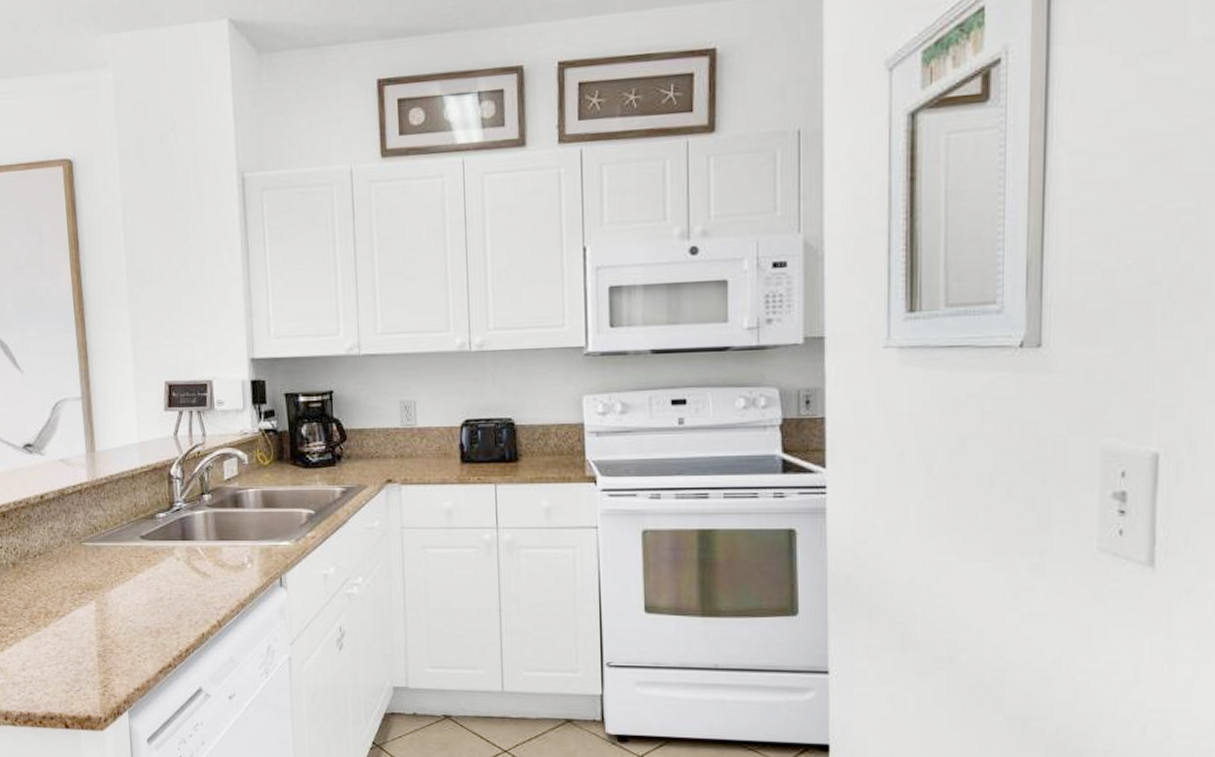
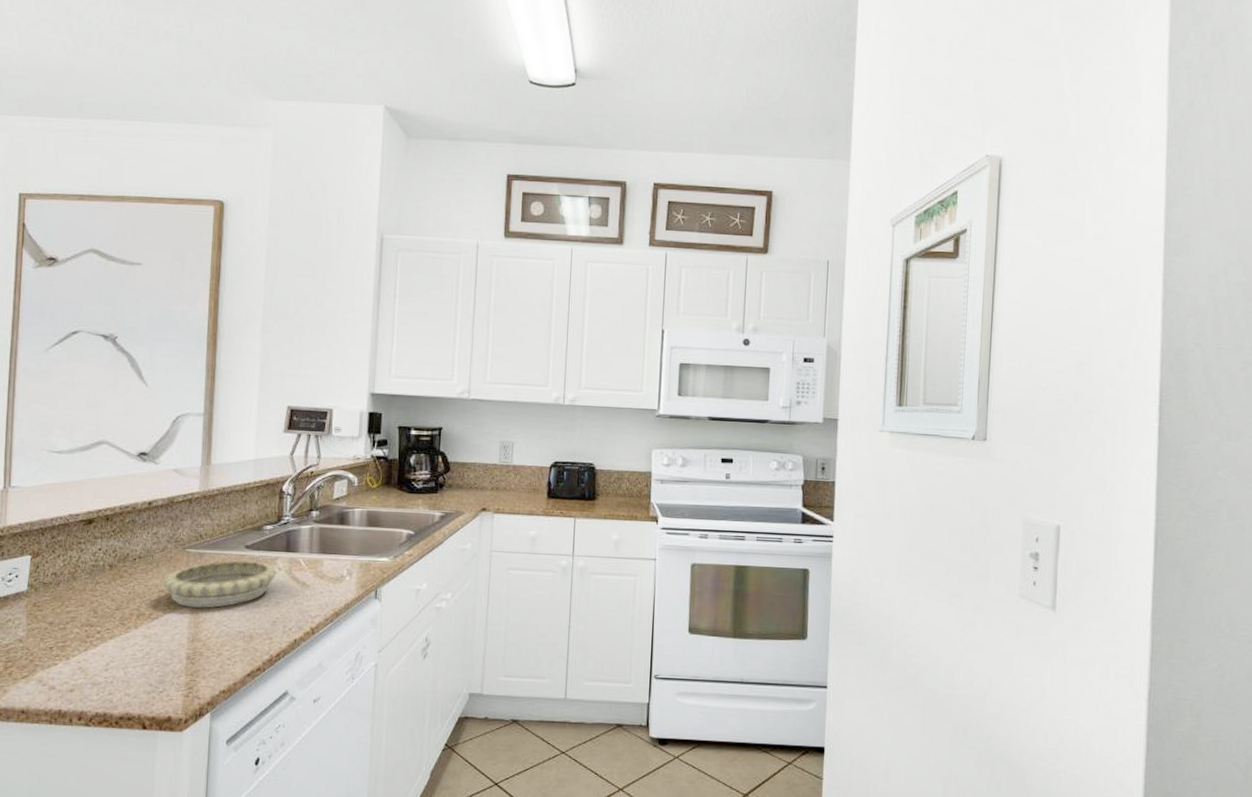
decorative bowl: none [65,552,175,604] -> present [163,560,277,608]

